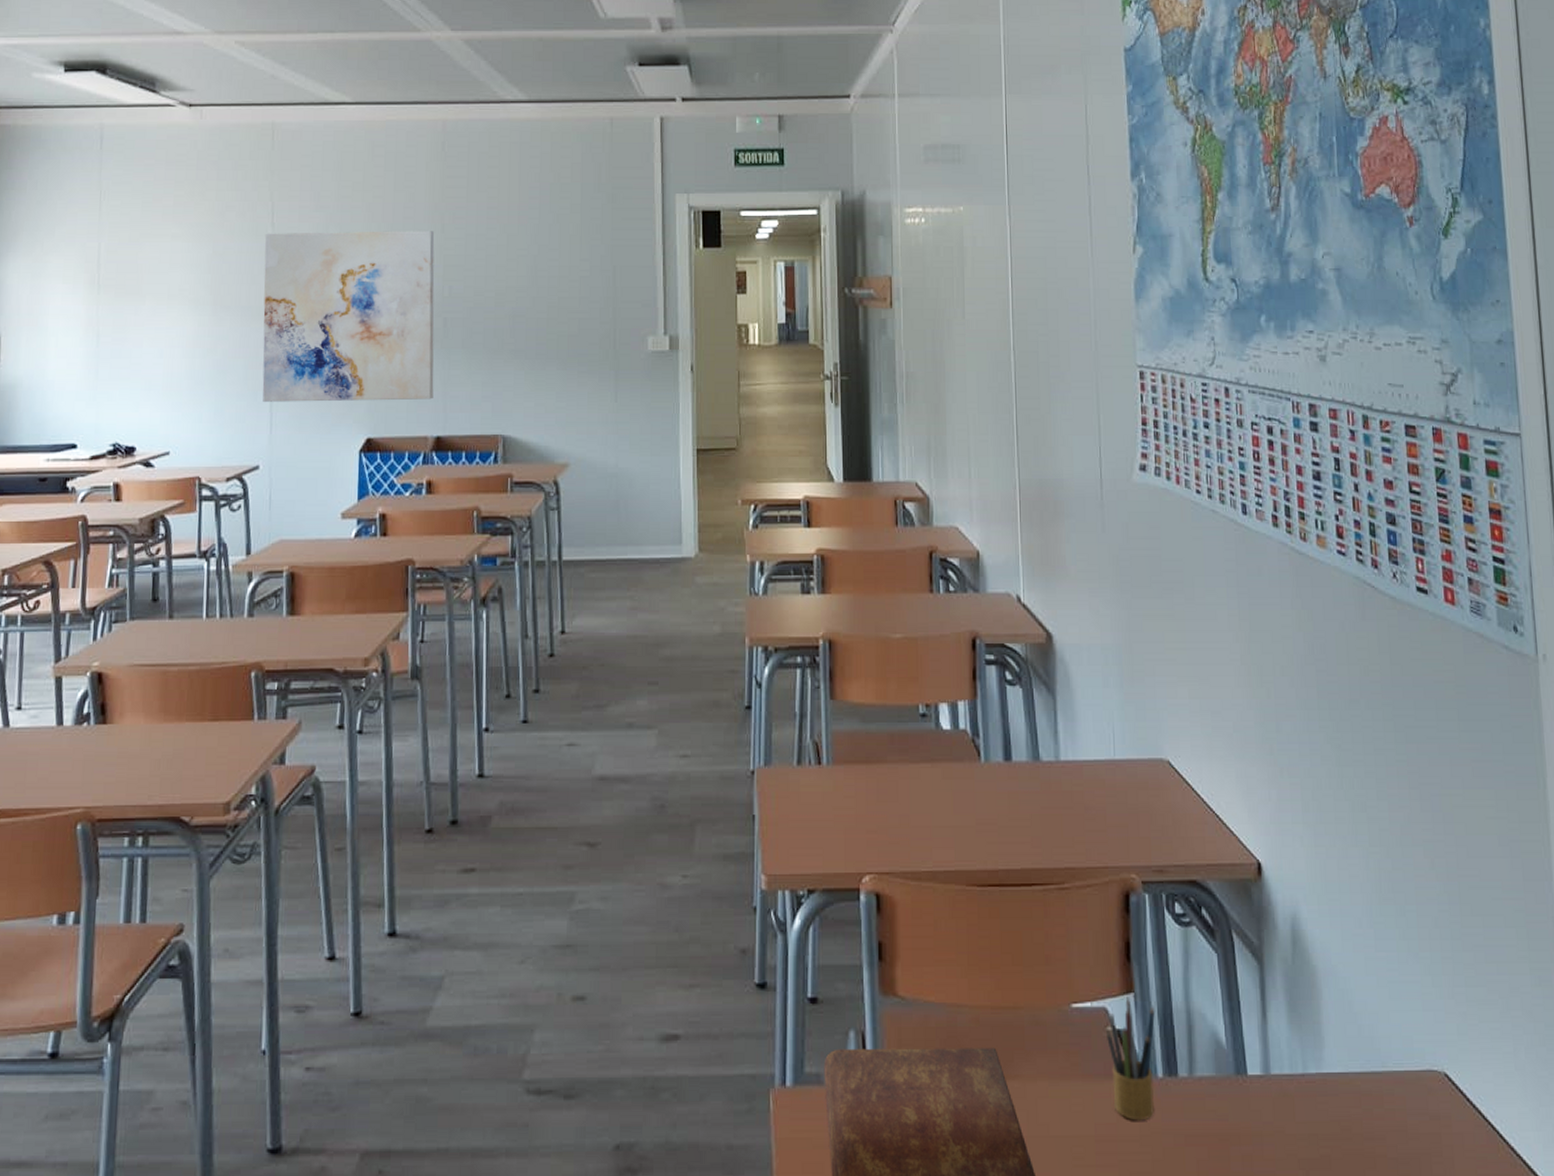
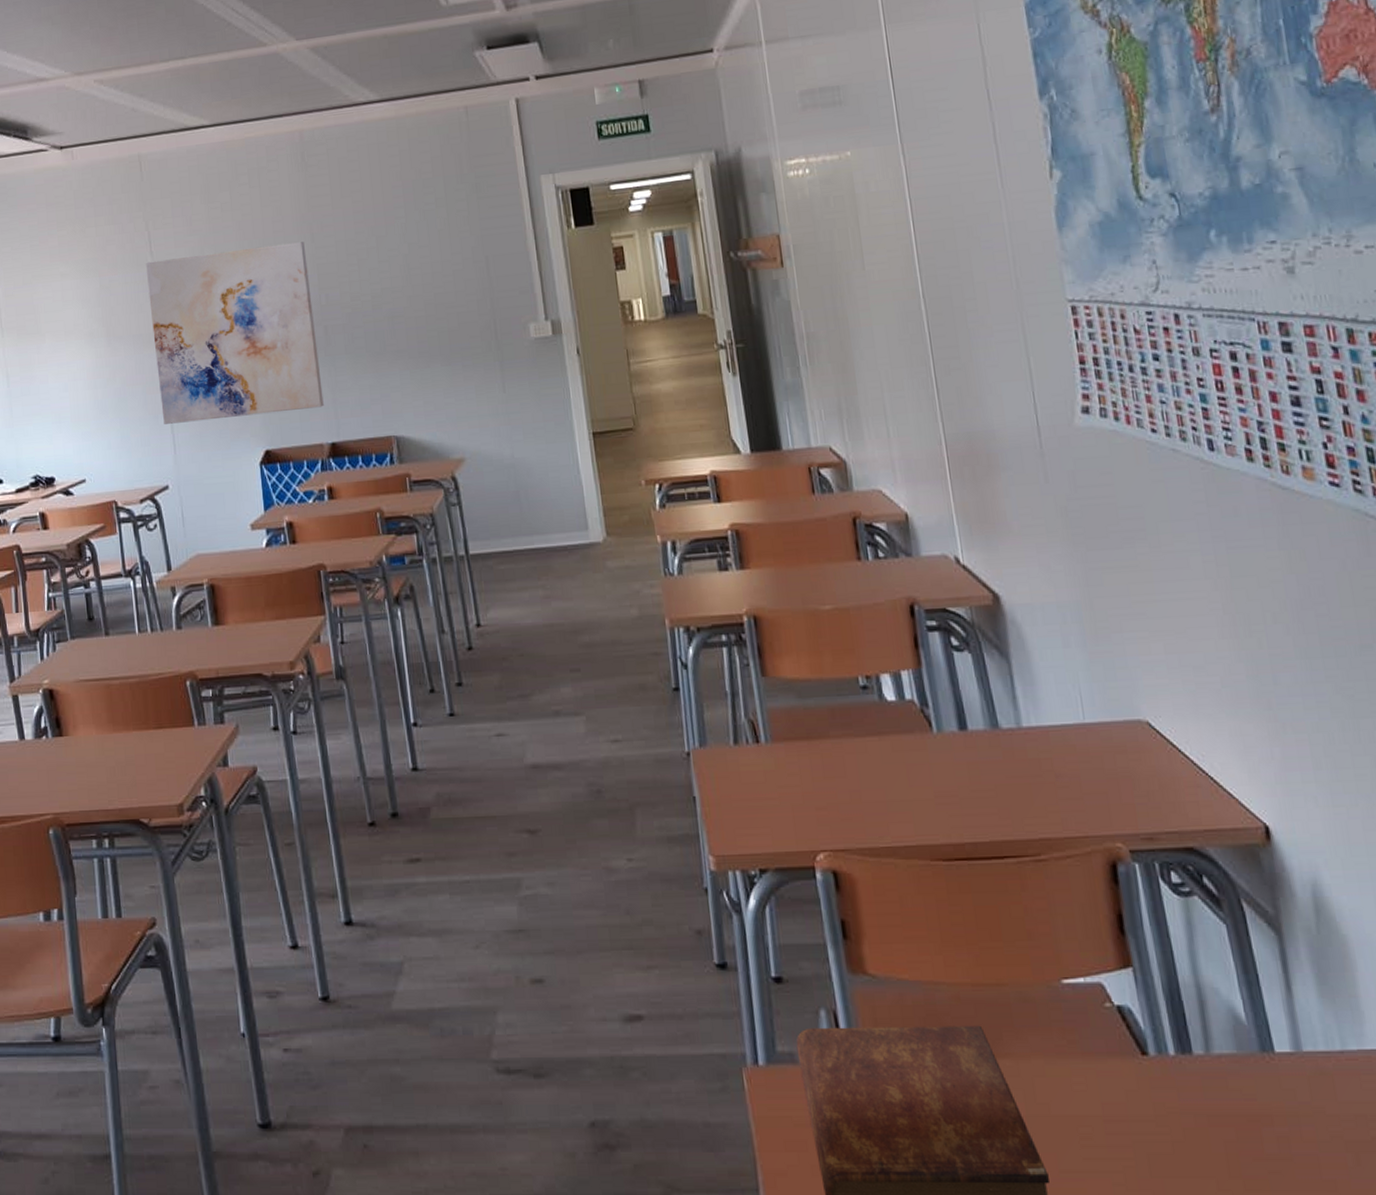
pencil box: present [1107,997,1155,1121] -> none [1105,972,1169,1100]

